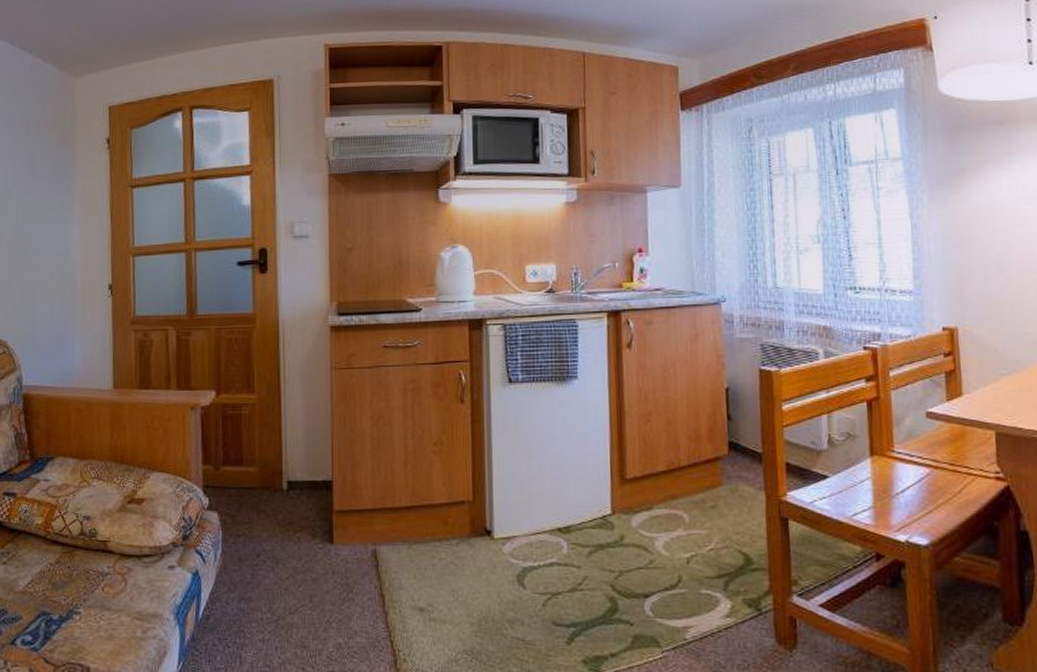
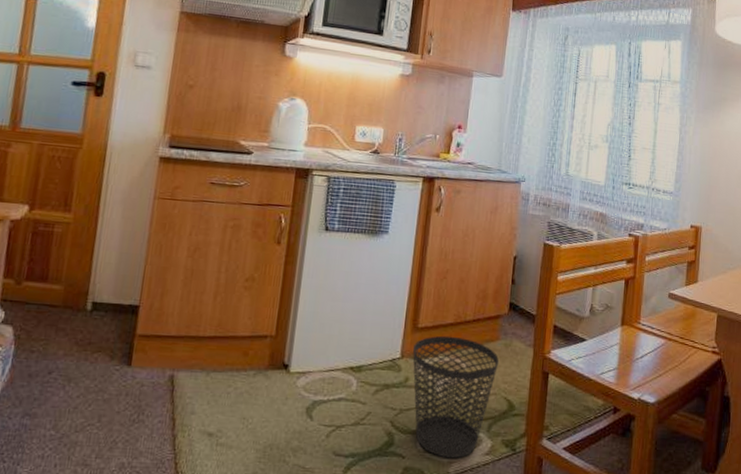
wastebasket: none [625,485,727,623] -> present [413,335,500,459]

